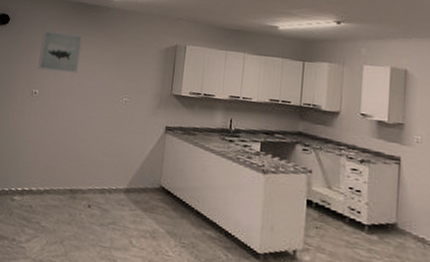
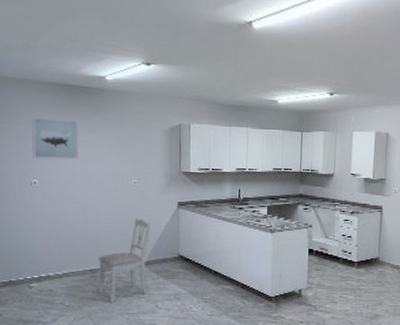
dining chair: none [74,139,136,231] -> present [98,218,151,303]

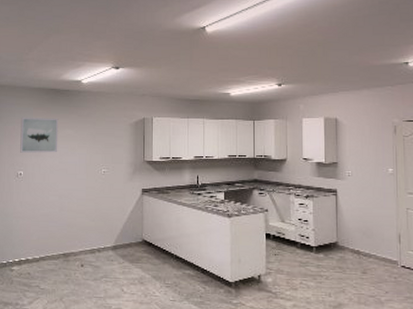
dining chair: present [98,218,151,303] -> none [70,205,118,286]

